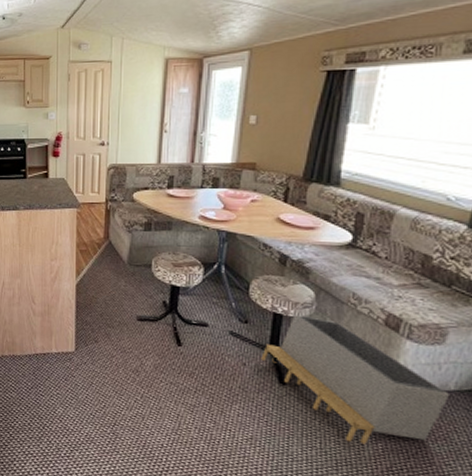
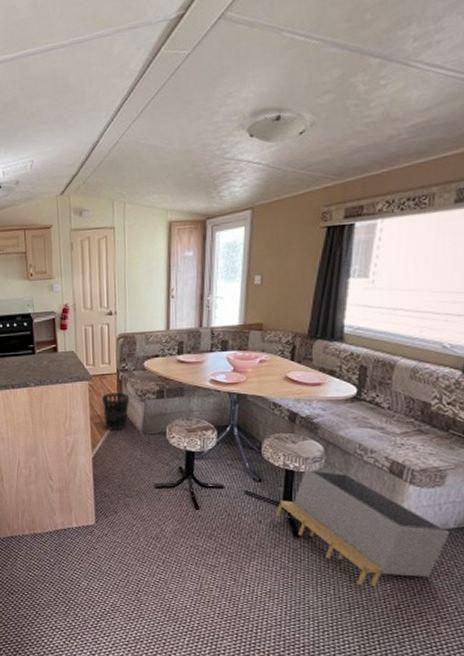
wastebasket: none [88,221,117,260] -> present [101,392,130,431]

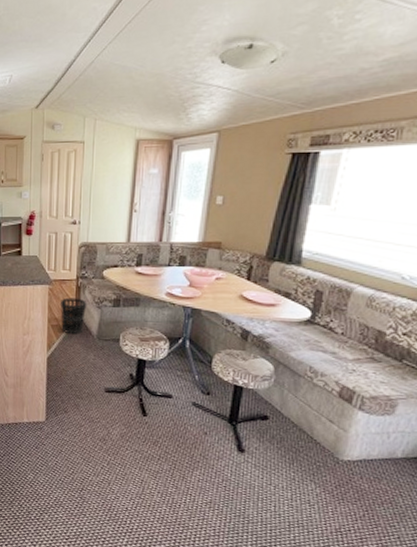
storage bin: present [275,468,451,587] -> none [221,386,398,508]

